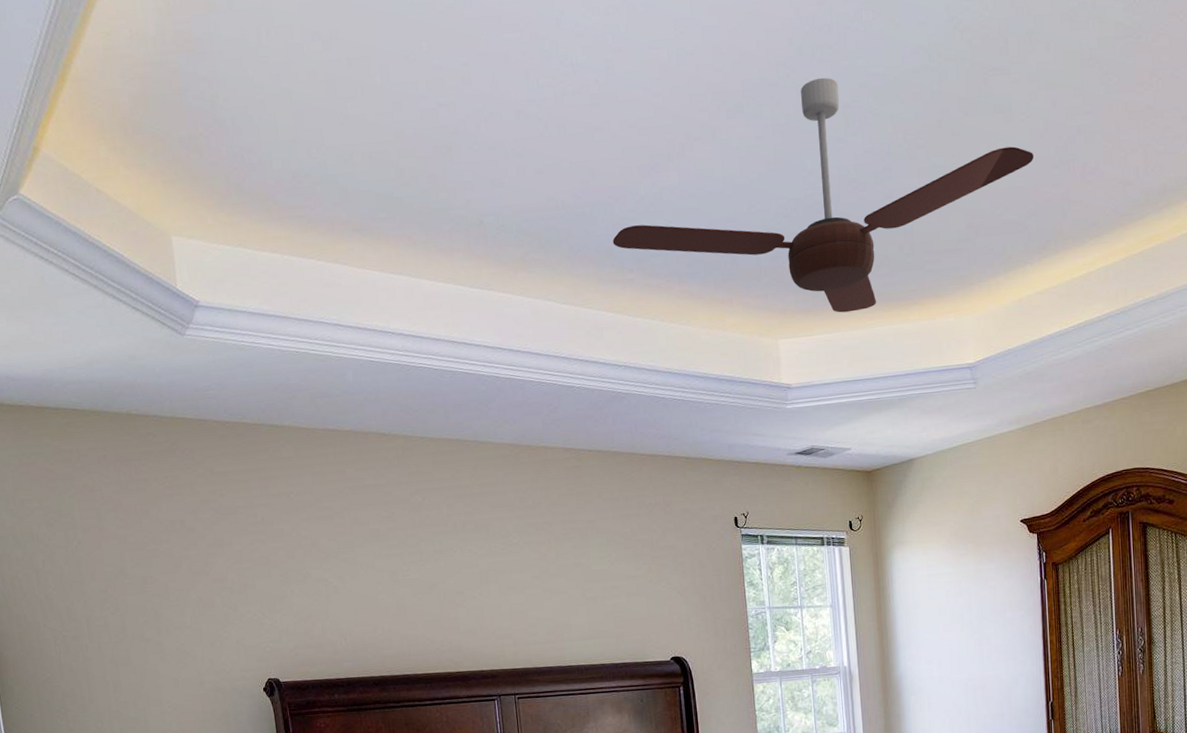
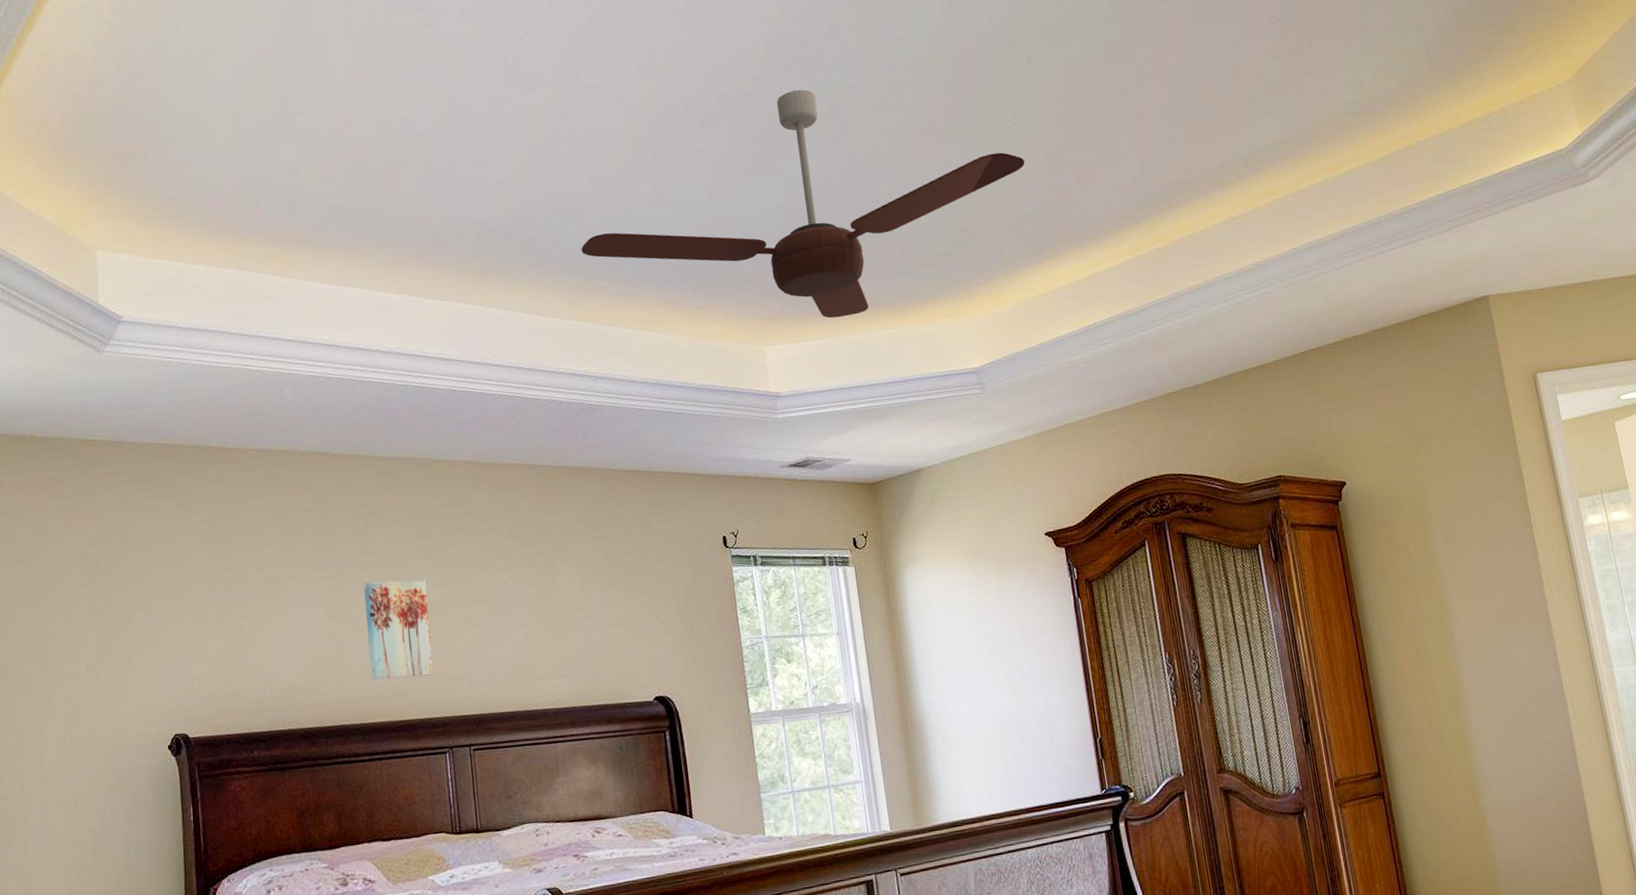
wall art: none [422,550,484,637] -> present [363,580,434,680]

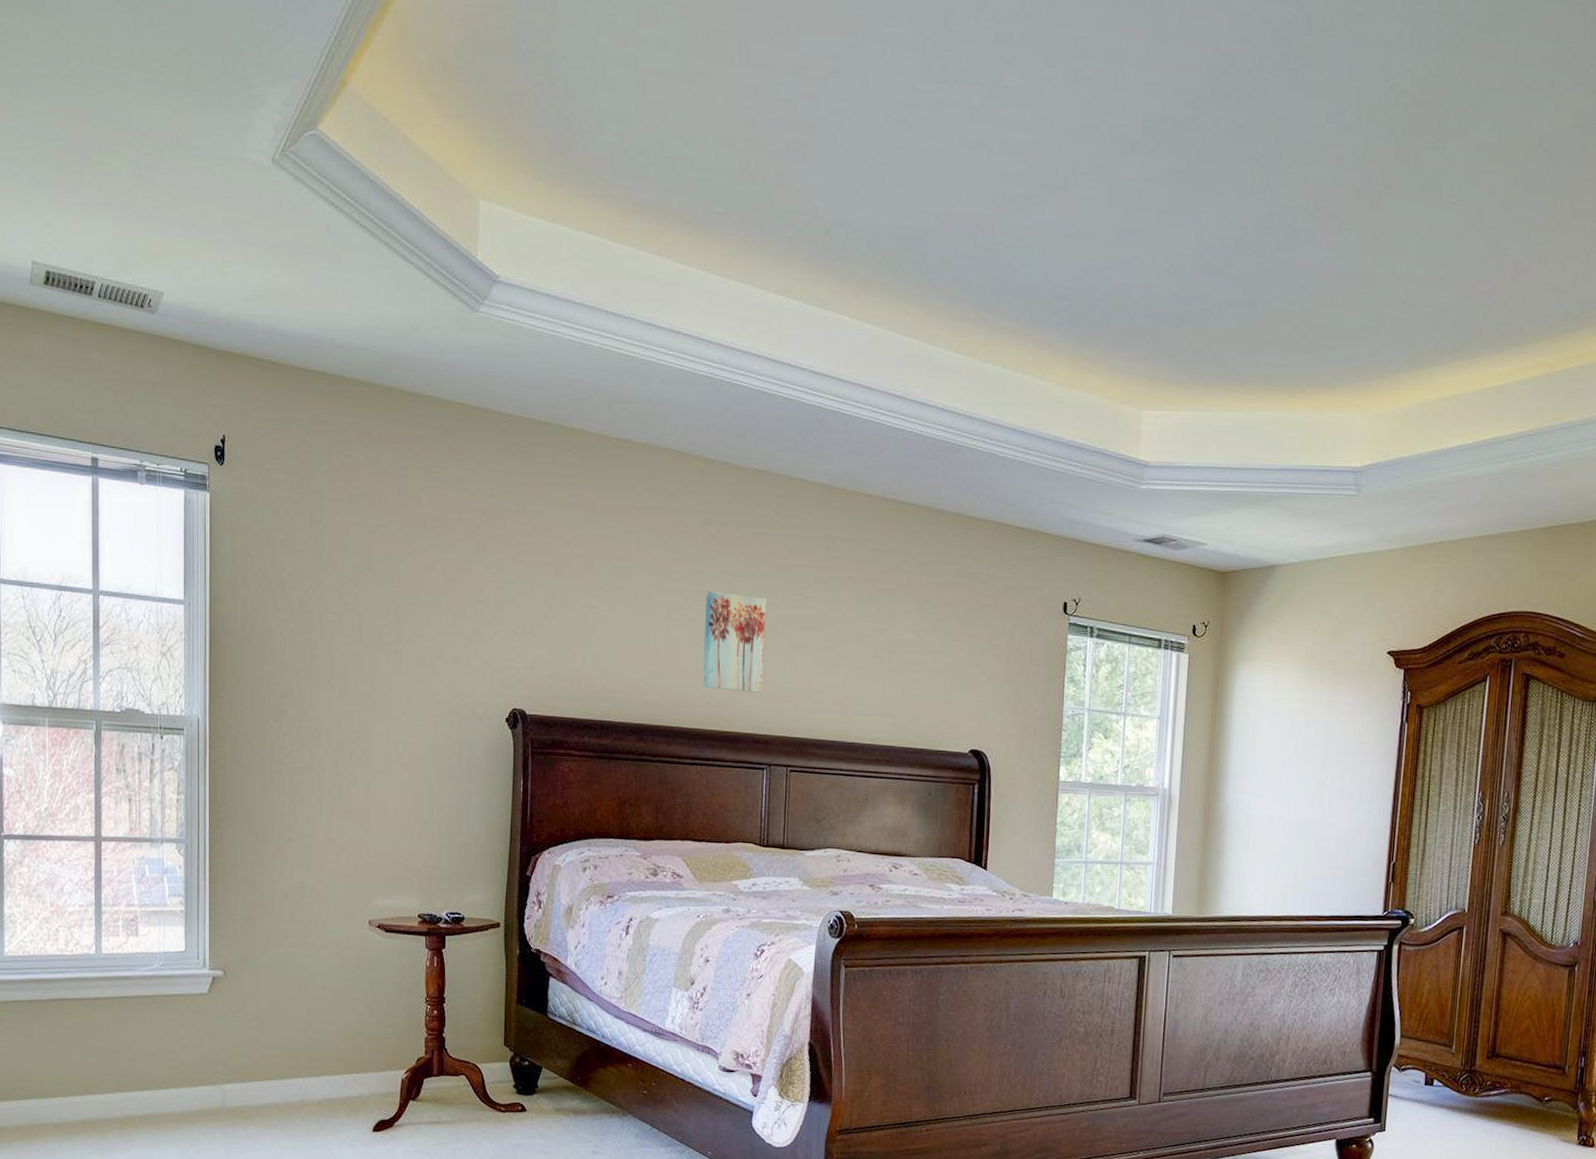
ceiling fan: present [581,89,1025,319] -> none [971,124,1460,391]

